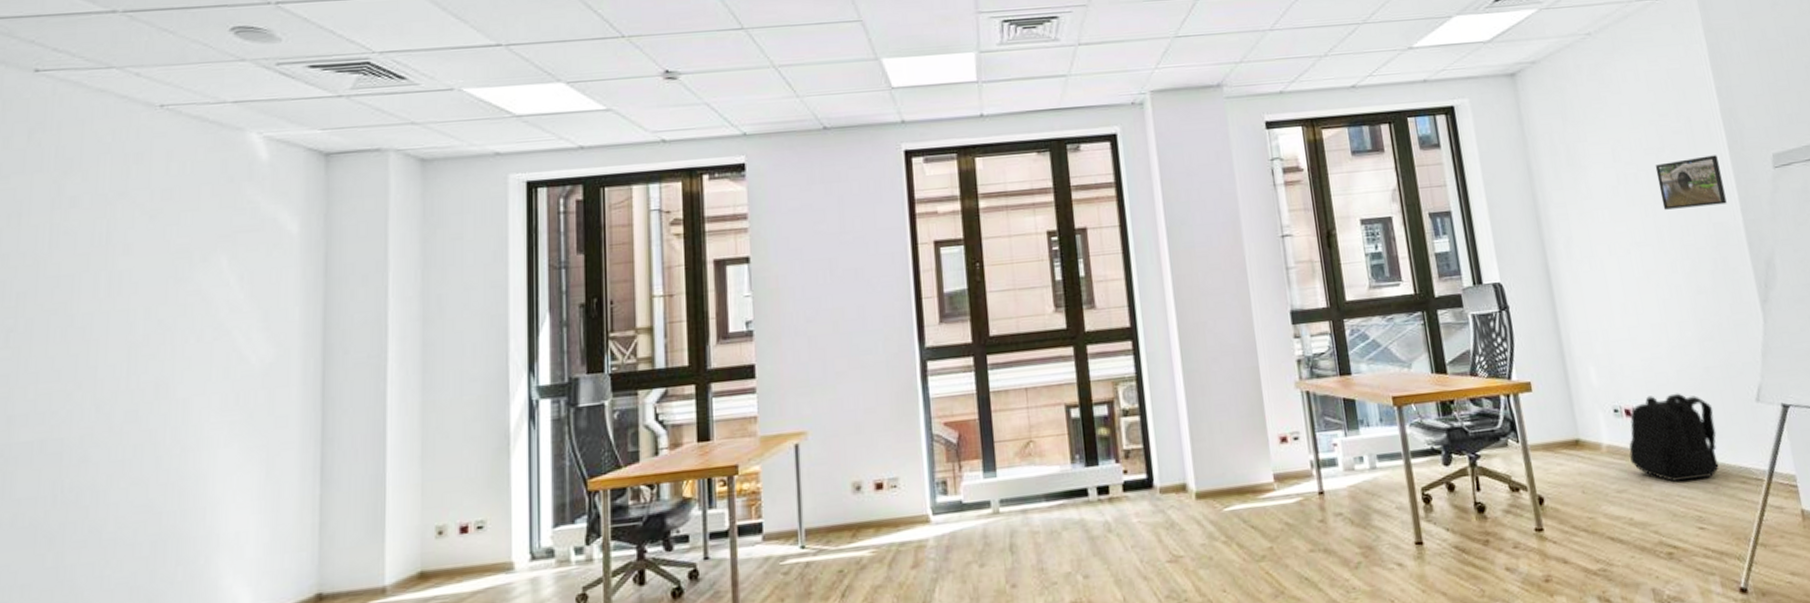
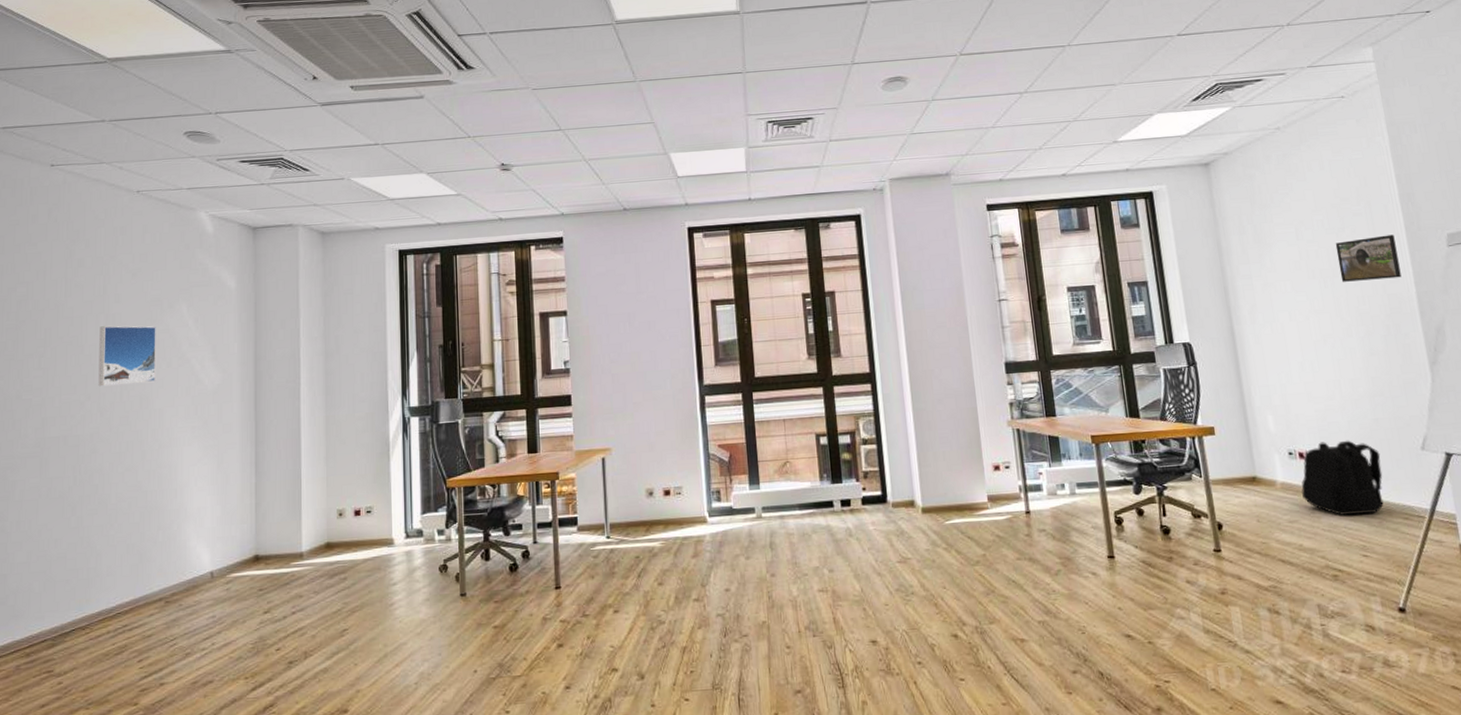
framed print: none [94,286,182,371] -> present [98,326,156,387]

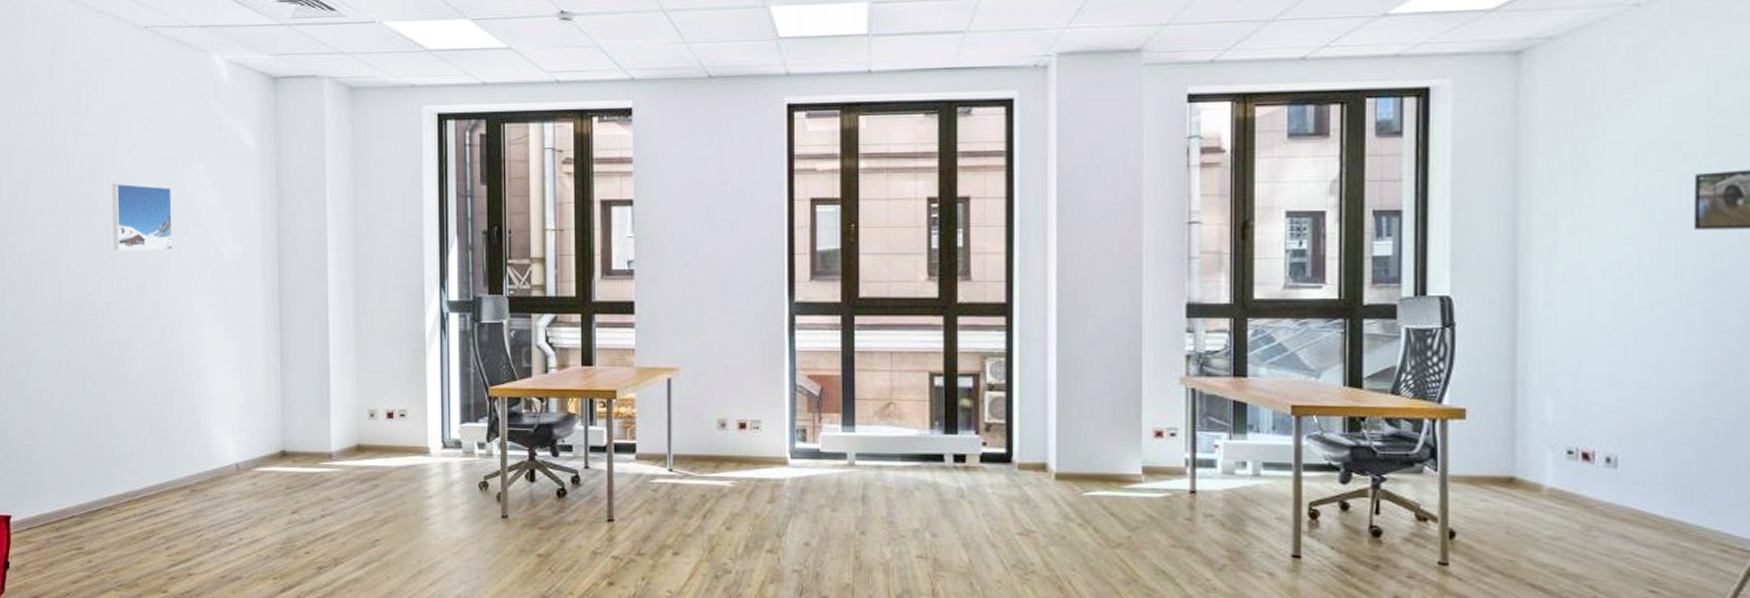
backpack: present [1301,440,1384,515] -> none [1577,441,1703,539]

